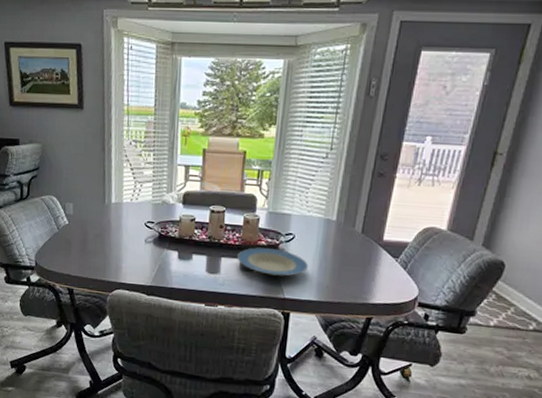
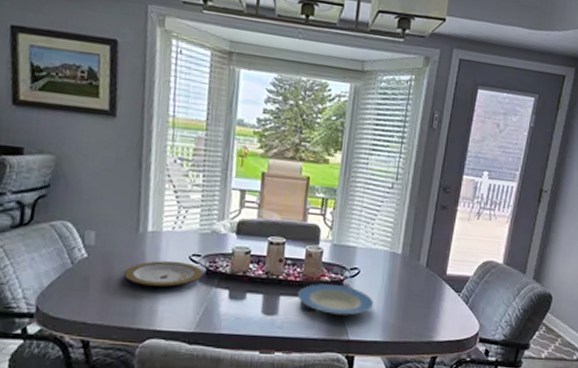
plate: none [96,227,157,249] -> present [124,260,203,288]

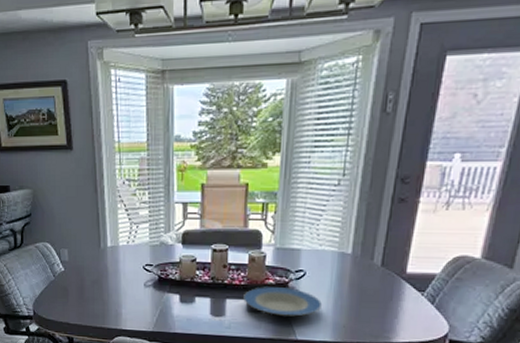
plate: present [124,260,203,288] -> none [93,270,156,294]

